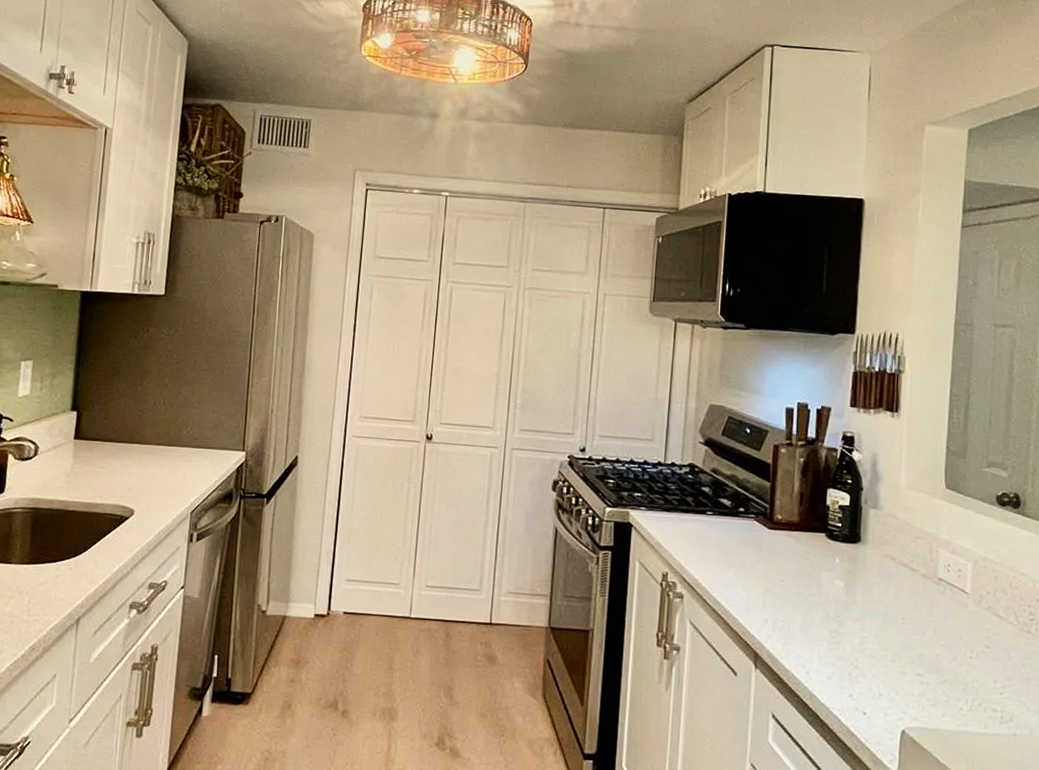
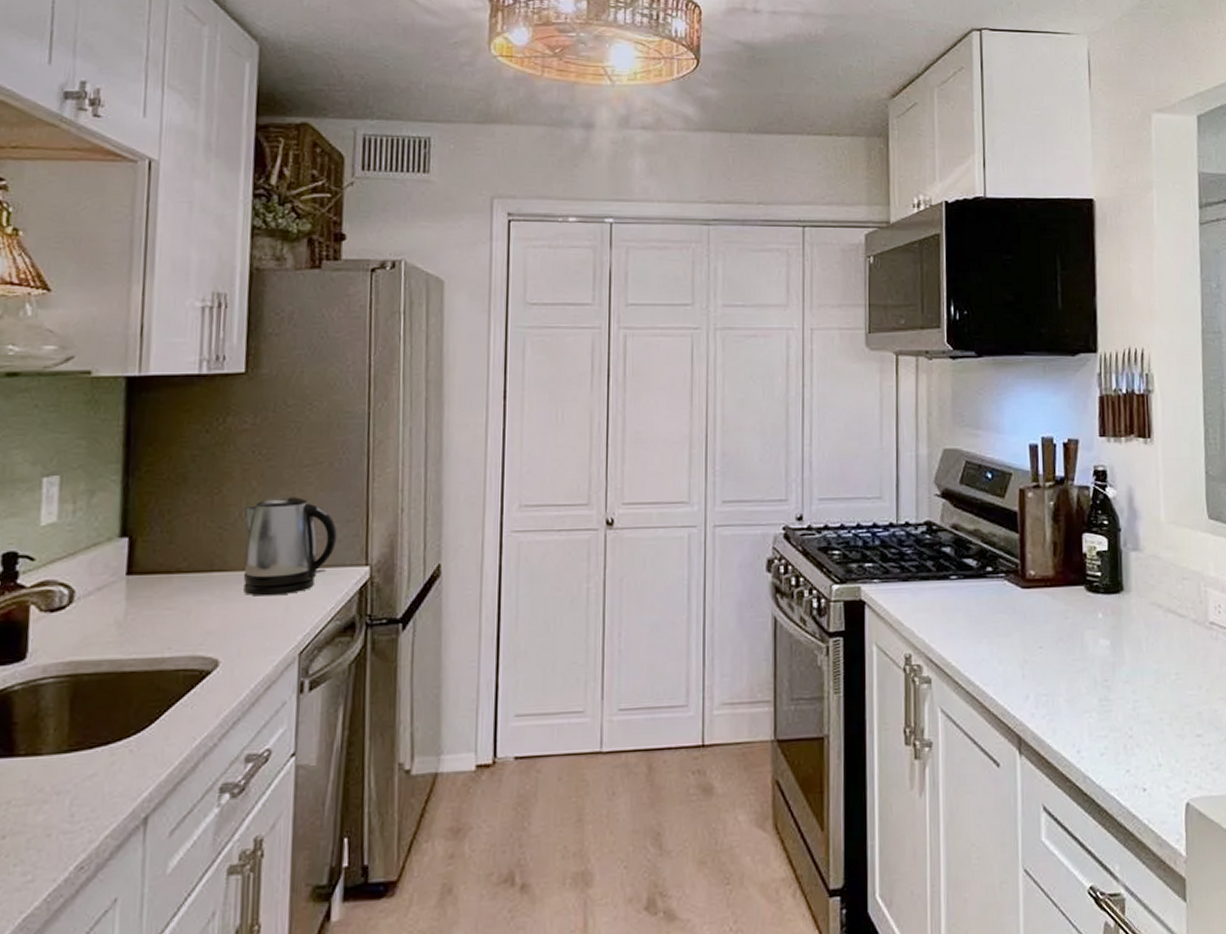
kettle: none [154,391,224,467] -> present [243,496,337,596]

